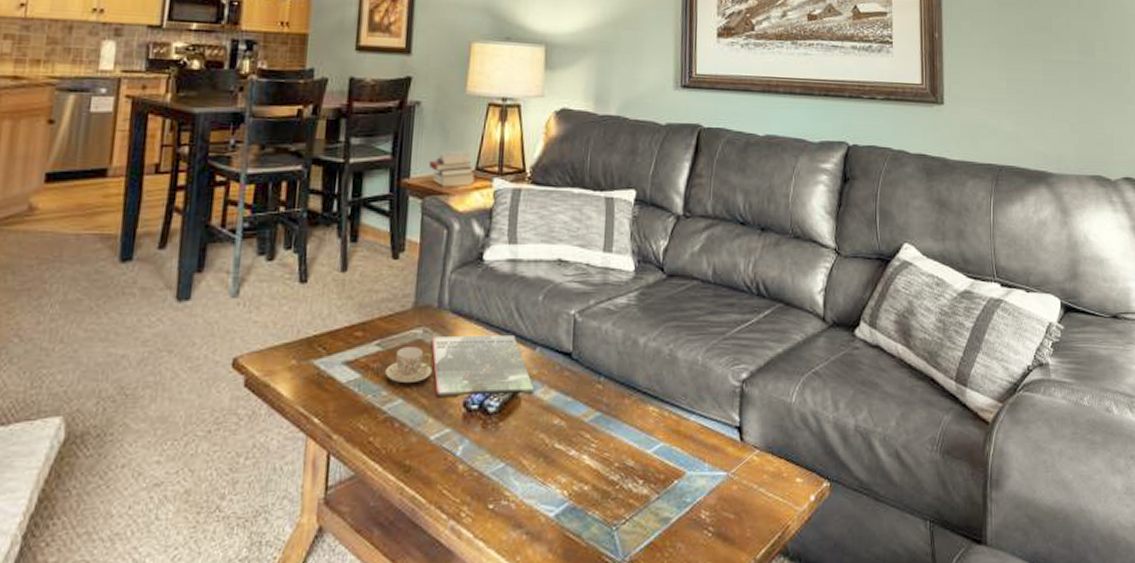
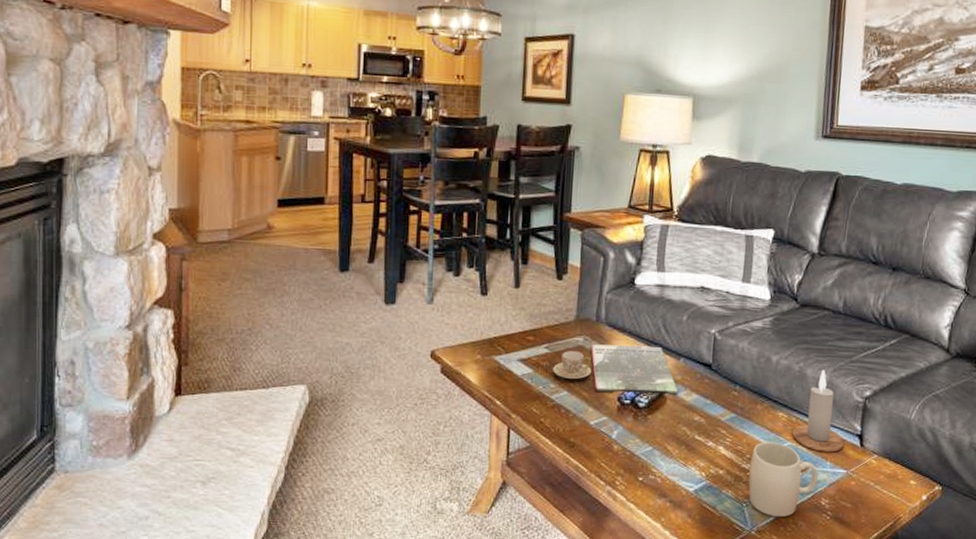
books: present [428,150,476,188] -> none [587,190,628,222]
mug: none [618,443,696,540] -> present [748,441,818,517]
candle: none [665,350,724,452] -> present [792,369,845,453]

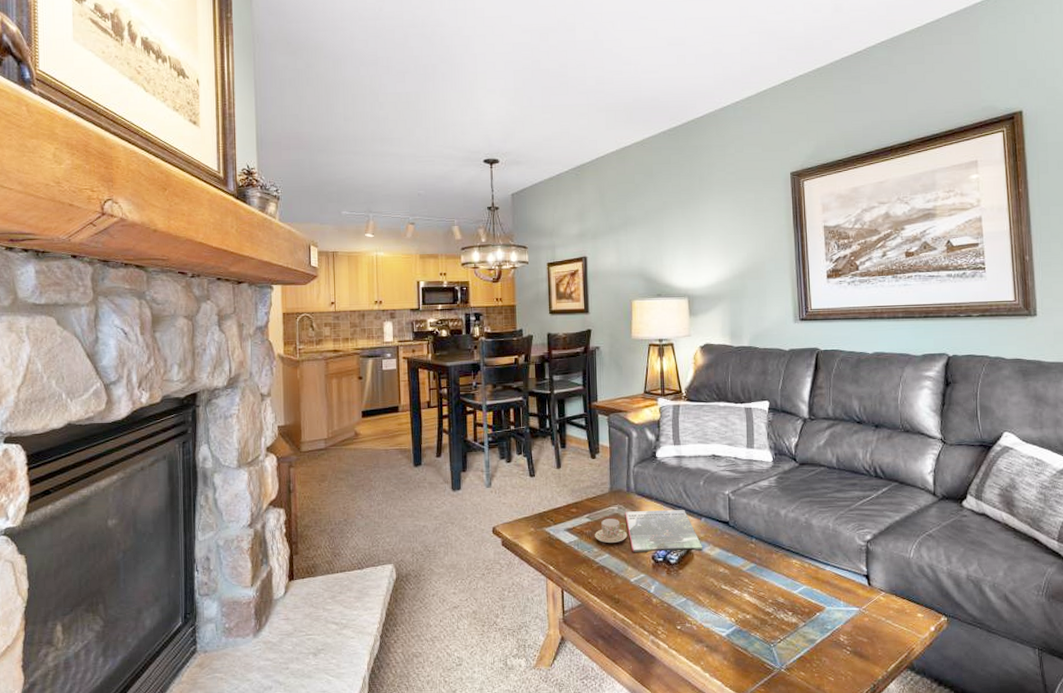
mug: present [748,441,818,517] -> none [773,586,834,654]
candle: present [792,369,845,453] -> none [806,519,855,593]

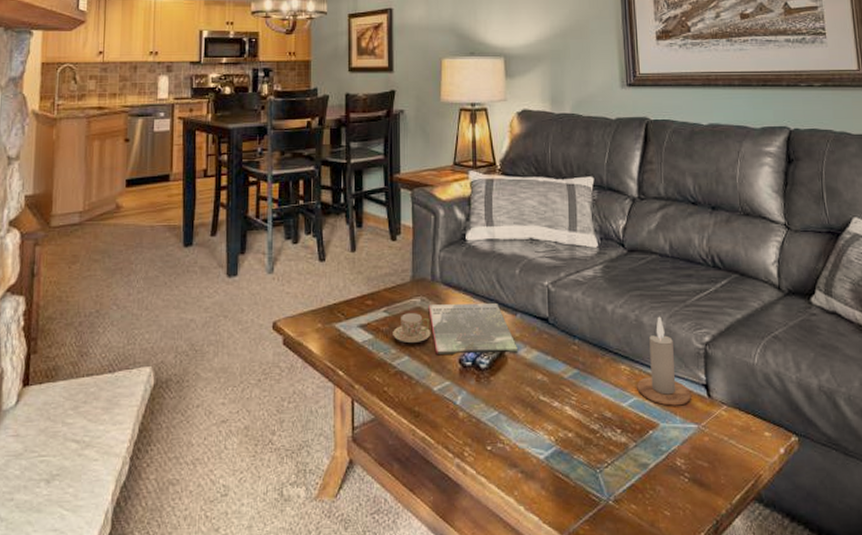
candle: none [806,519,855,593] -> present [637,316,692,406]

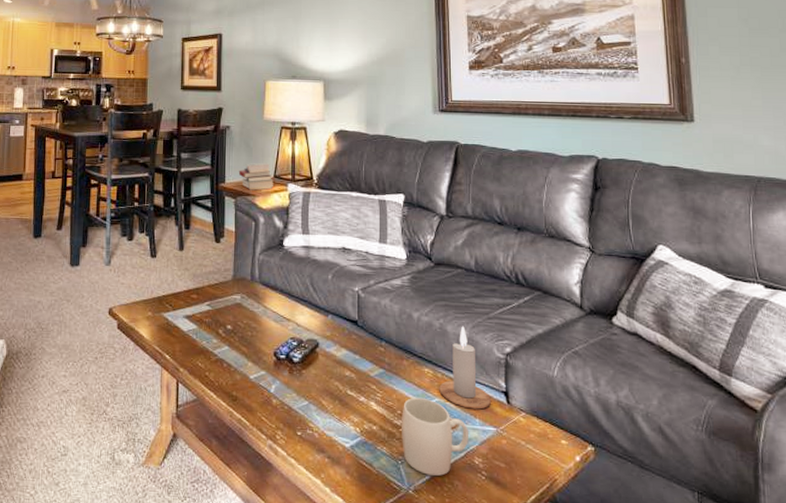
teacup: present [393,313,431,344] -> none [215,308,249,336]
books: none [414,149,454,180] -> present [238,162,274,191]
magazine: present [428,304,519,354] -> none [247,302,329,350]
mug: none [598,397,669,482] -> present [402,397,468,476]

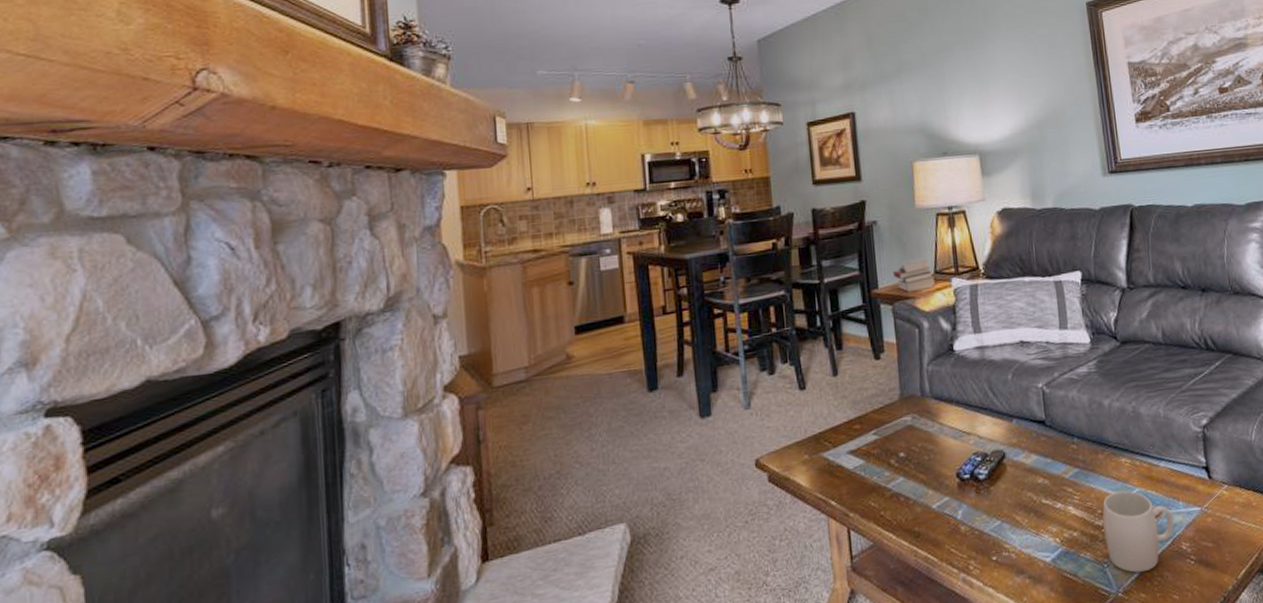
candle: present [439,326,492,410] -> none [1138,405,1193,493]

